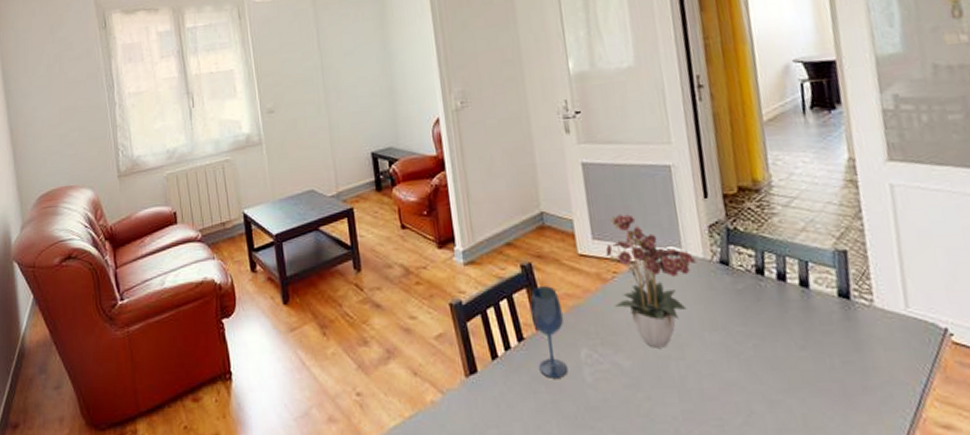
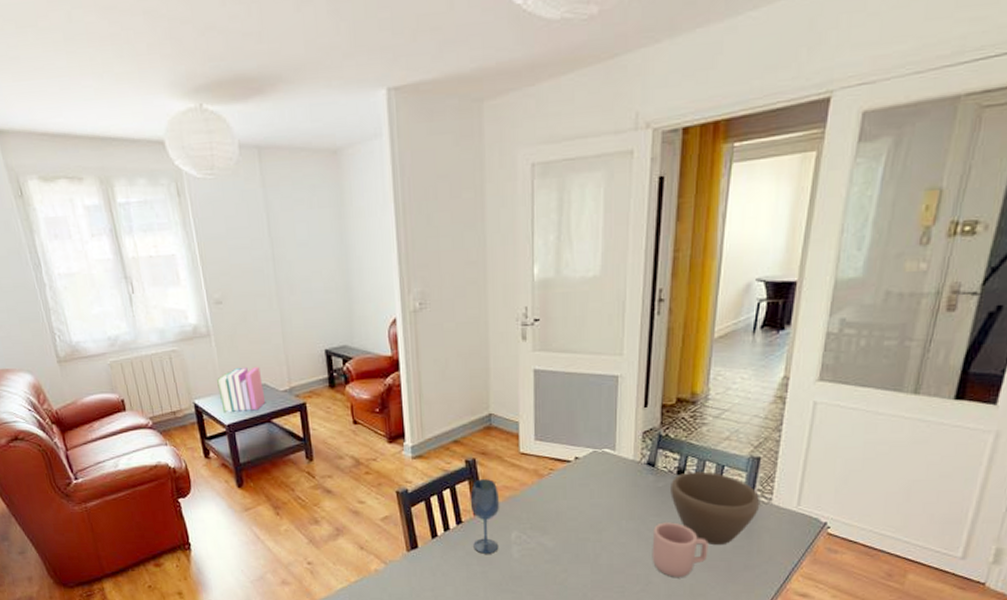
books: none [267,172,314,221] -> present [217,366,266,412]
flower arrangement: present [605,213,698,348] -> none [545,418,627,532]
mug: none [742,332,815,405] -> present [652,522,709,577]
bowl: none [751,269,862,360] -> present [670,471,761,544]

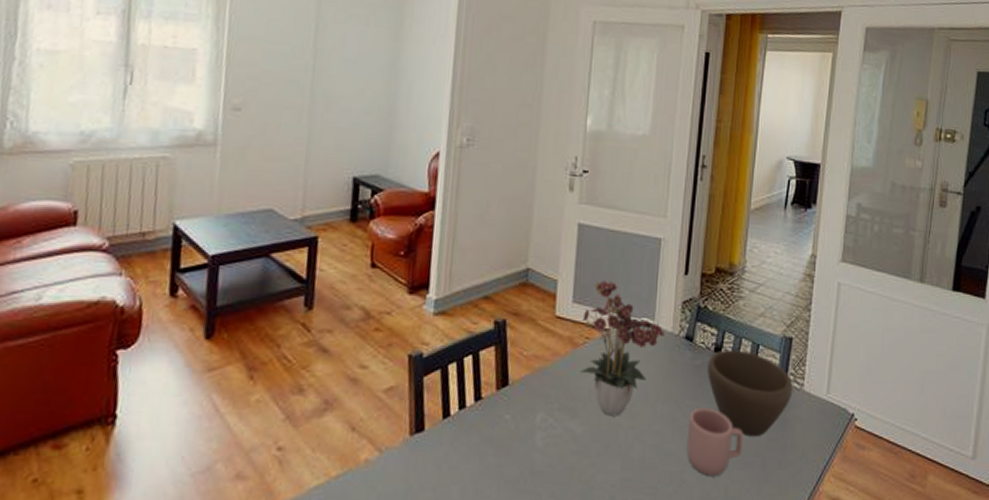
books: present [217,366,266,412] -> none [210,186,270,241]
wineglass: present [470,479,500,554] -> none [491,345,528,441]
flower arrangement: none [545,418,627,532] -> present [581,279,666,416]

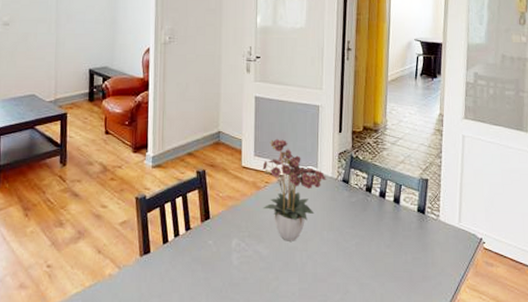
mug: present [686,407,744,475] -> none [348,234,394,287]
bowl: present [707,349,793,436] -> none [361,189,431,256]

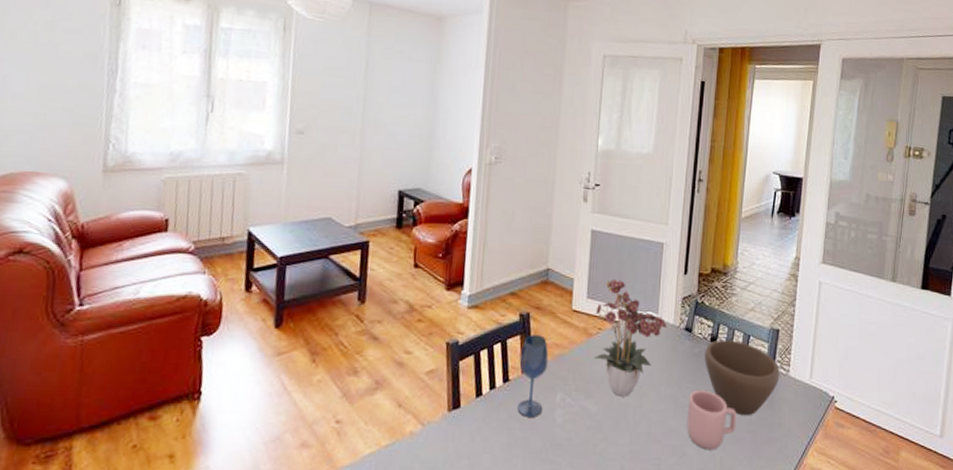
wineglass: none [198,189,224,260] -> present [517,335,549,417]
mug: none [348,234,394,287] -> present [686,390,737,449]
bowl: none [361,189,431,256] -> present [705,339,780,415]

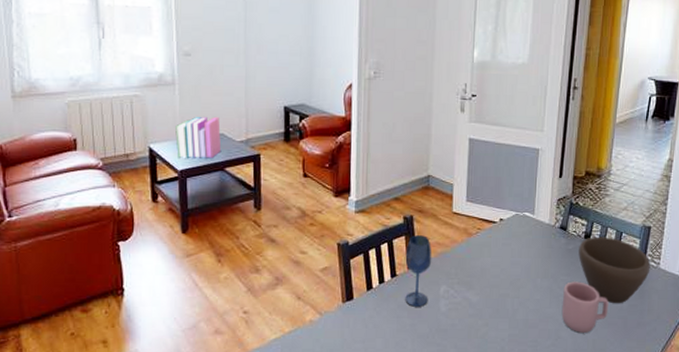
books: none [278,198,329,245] -> present [175,116,222,159]
flower arrangement: present [594,278,668,397] -> none [474,183,544,288]

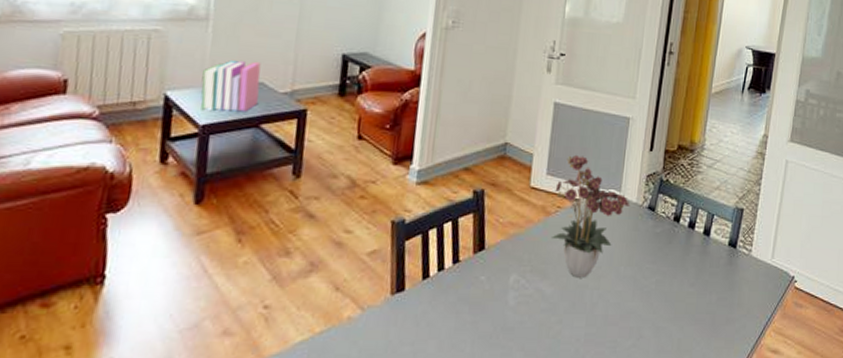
wineglass: present [405,235,432,307] -> none [467,213,504,300]
flower arrangement: none [474,183,544,288] -> present [552,154,631,278]
mug: present [561,281,609,333] -> none [645,270,697,331]
bowl: present [579,236,651,303] -> none [666,219,742,296]

